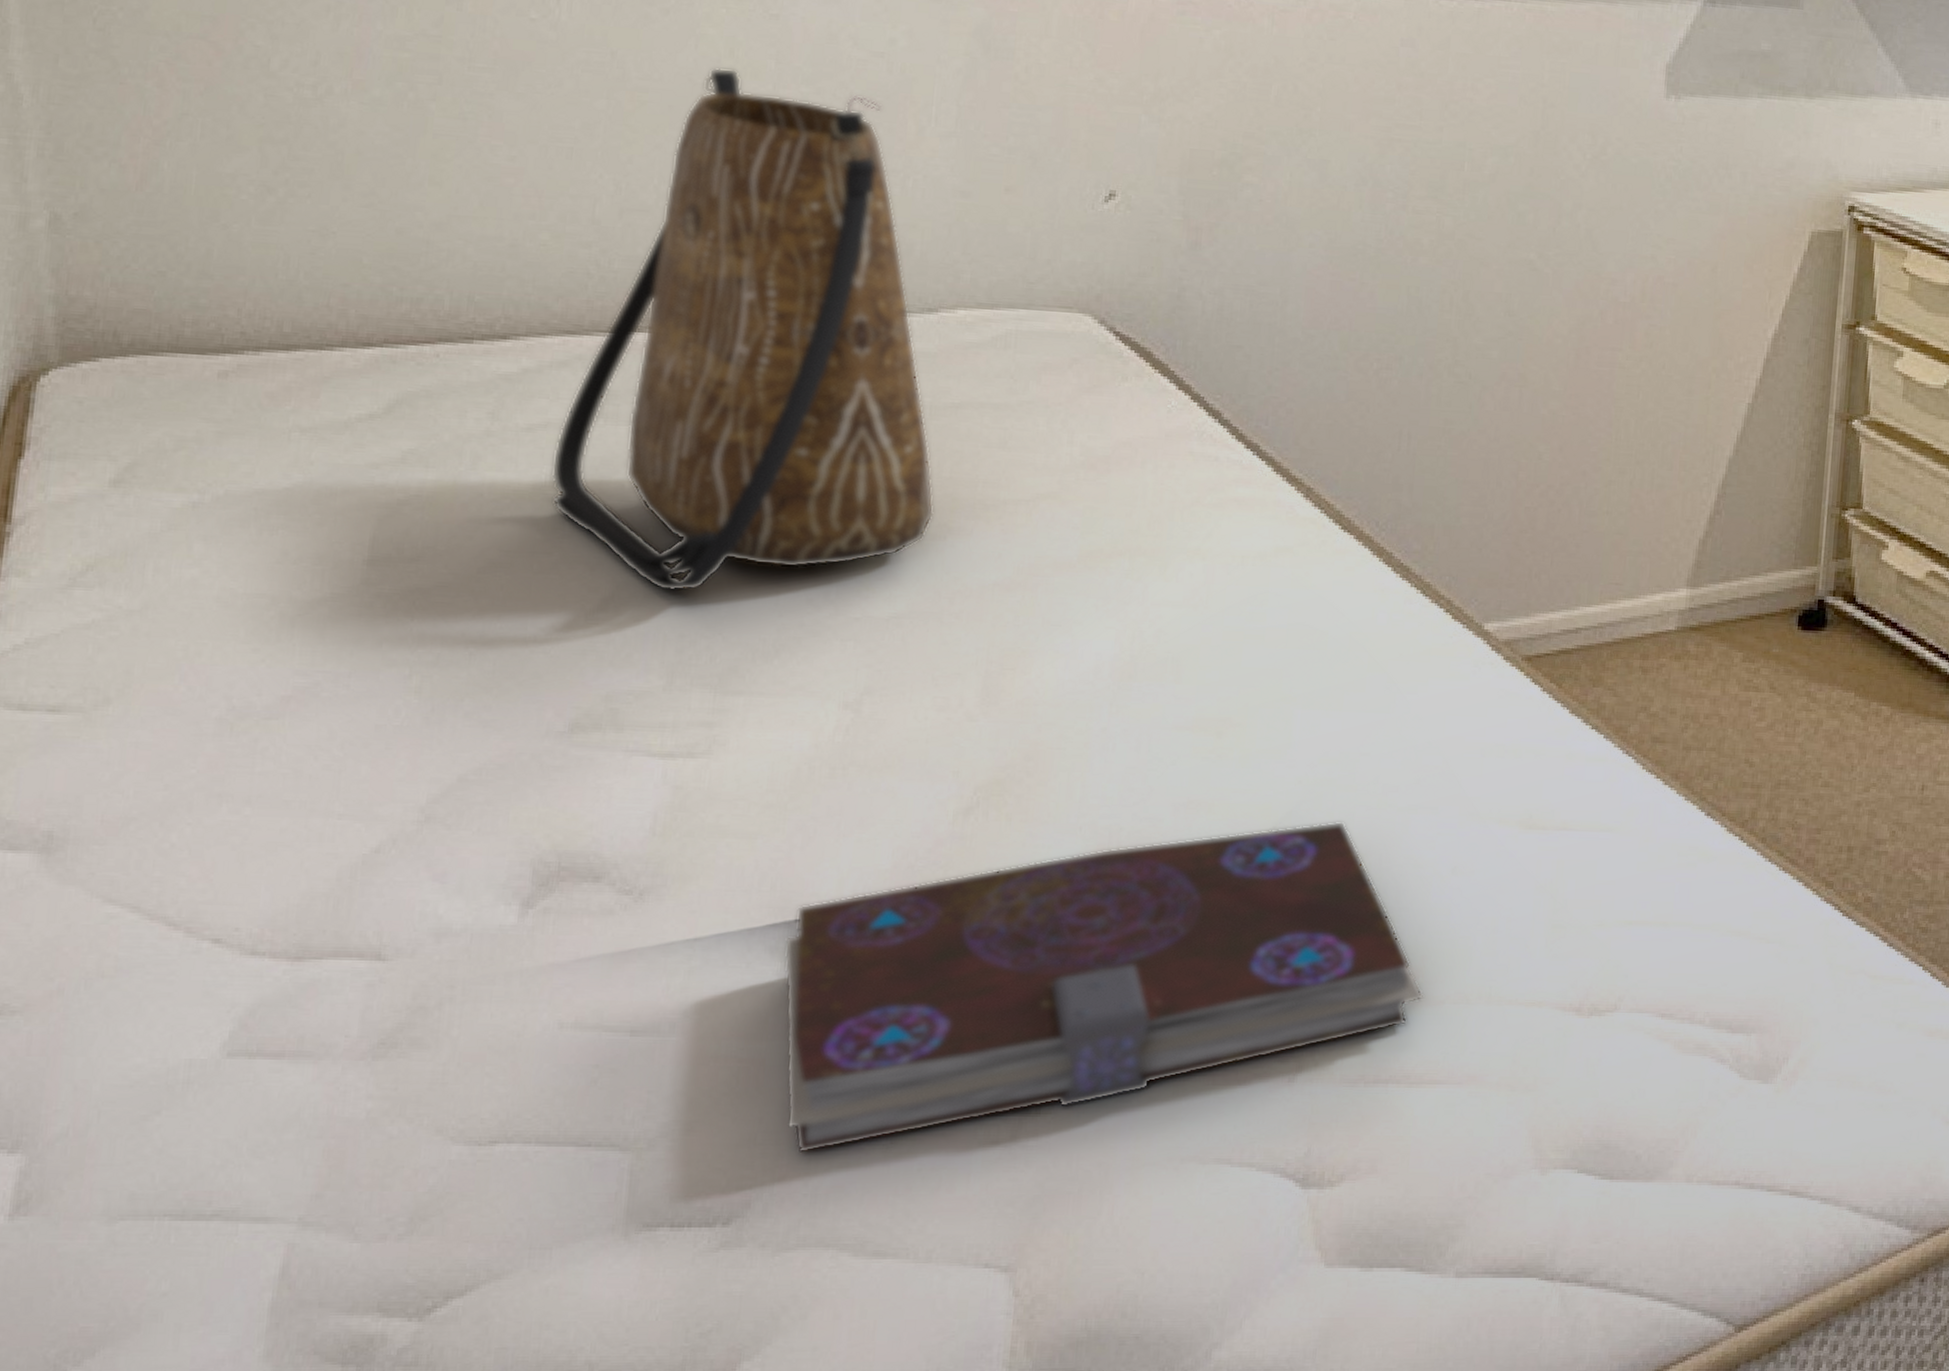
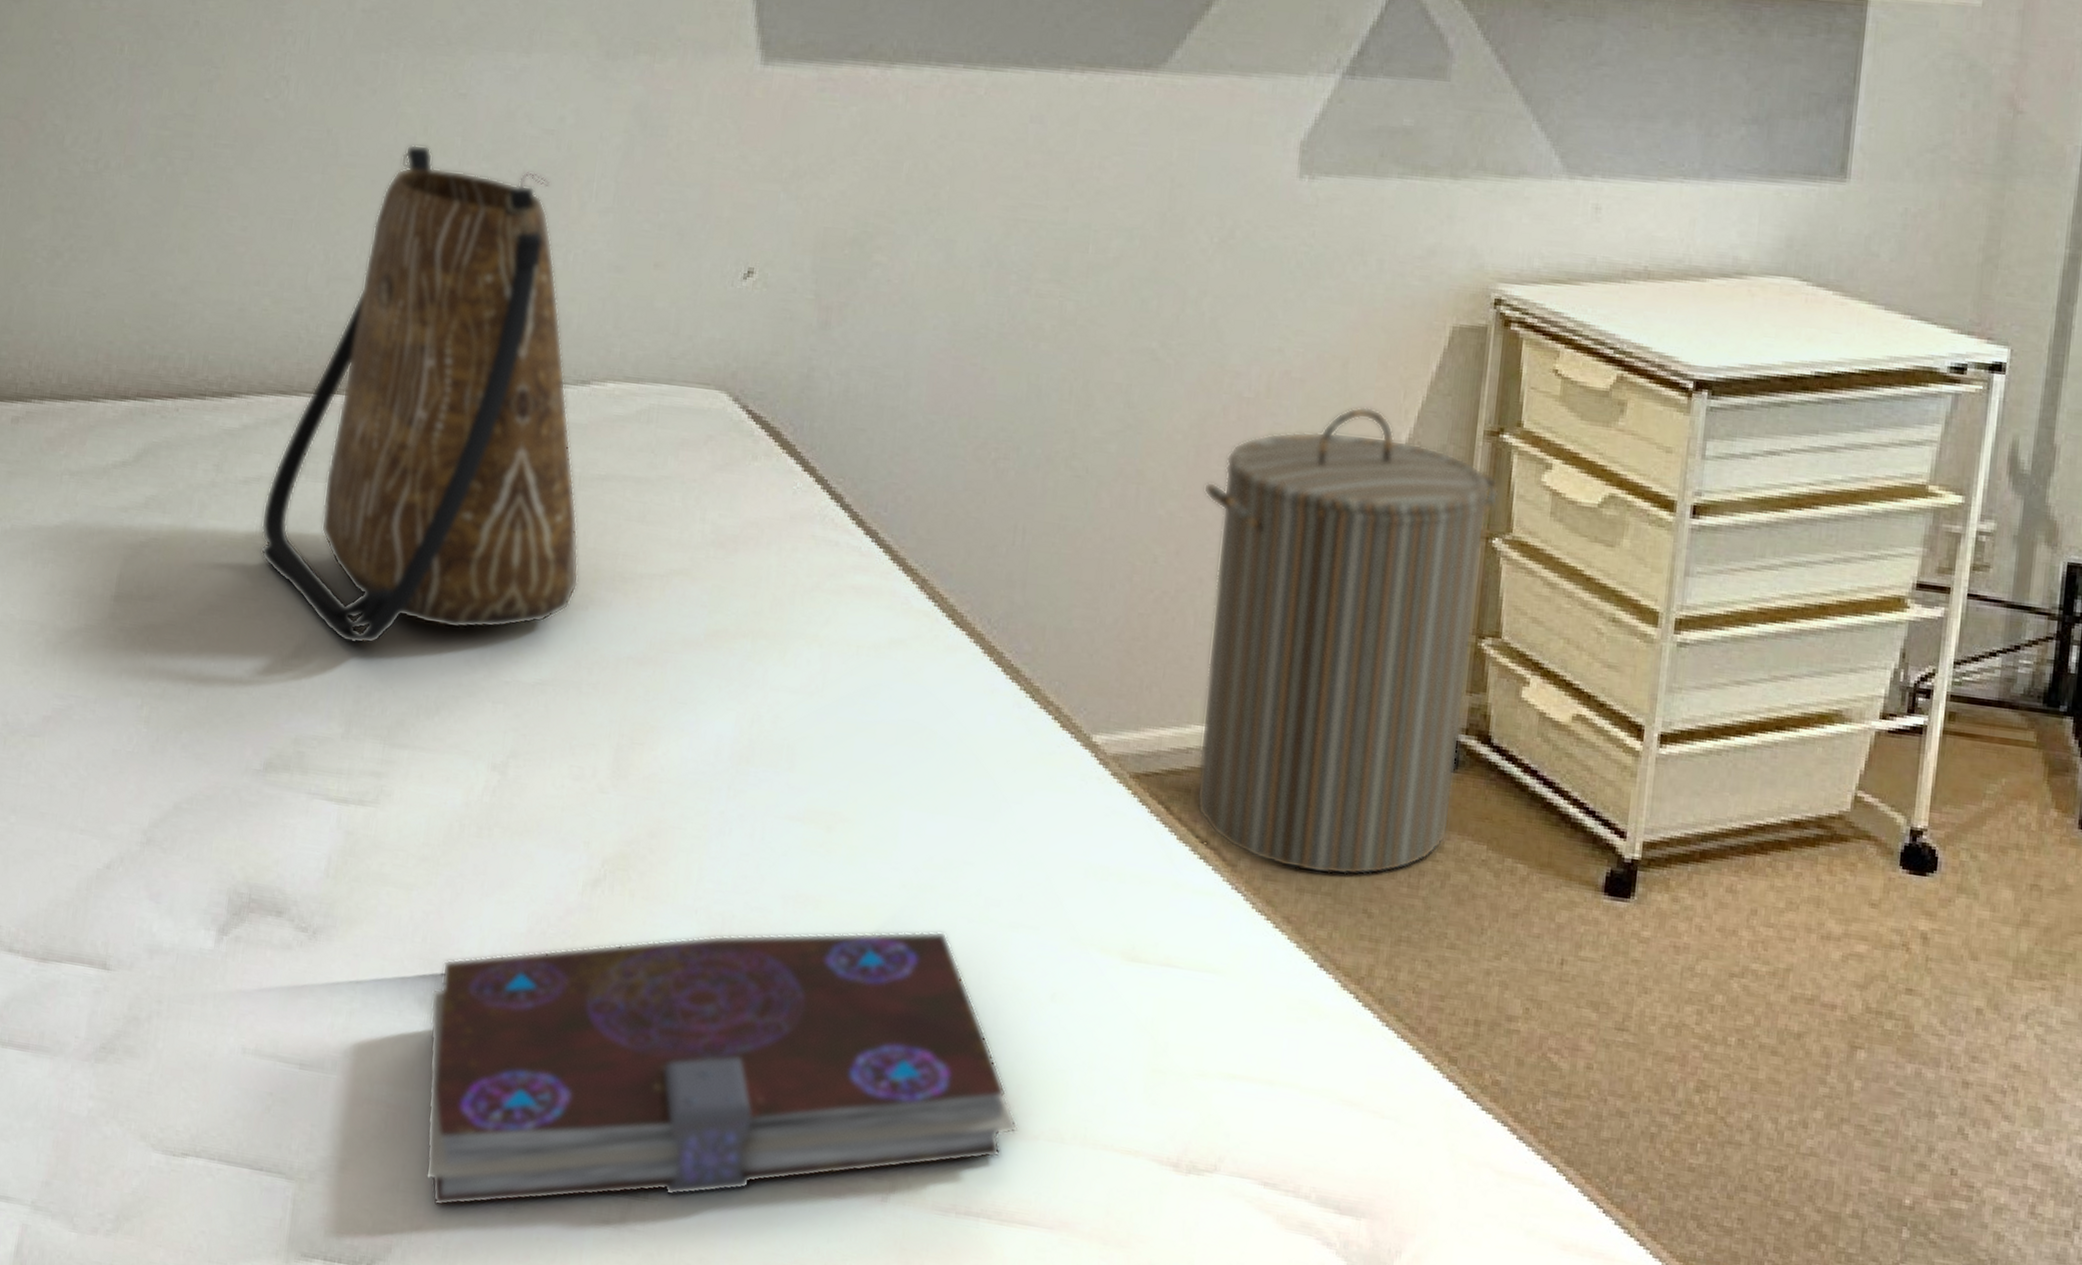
laundry hamper: none [1584,307,1857,732] -> present [1195,406,1500,876]

